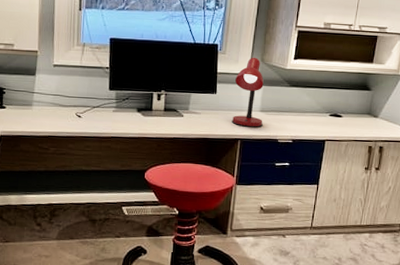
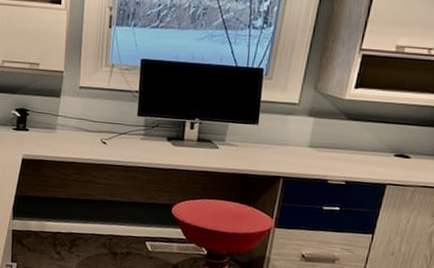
desk lamp: present [231,57,264,128] -> none [274,84,316,165]

